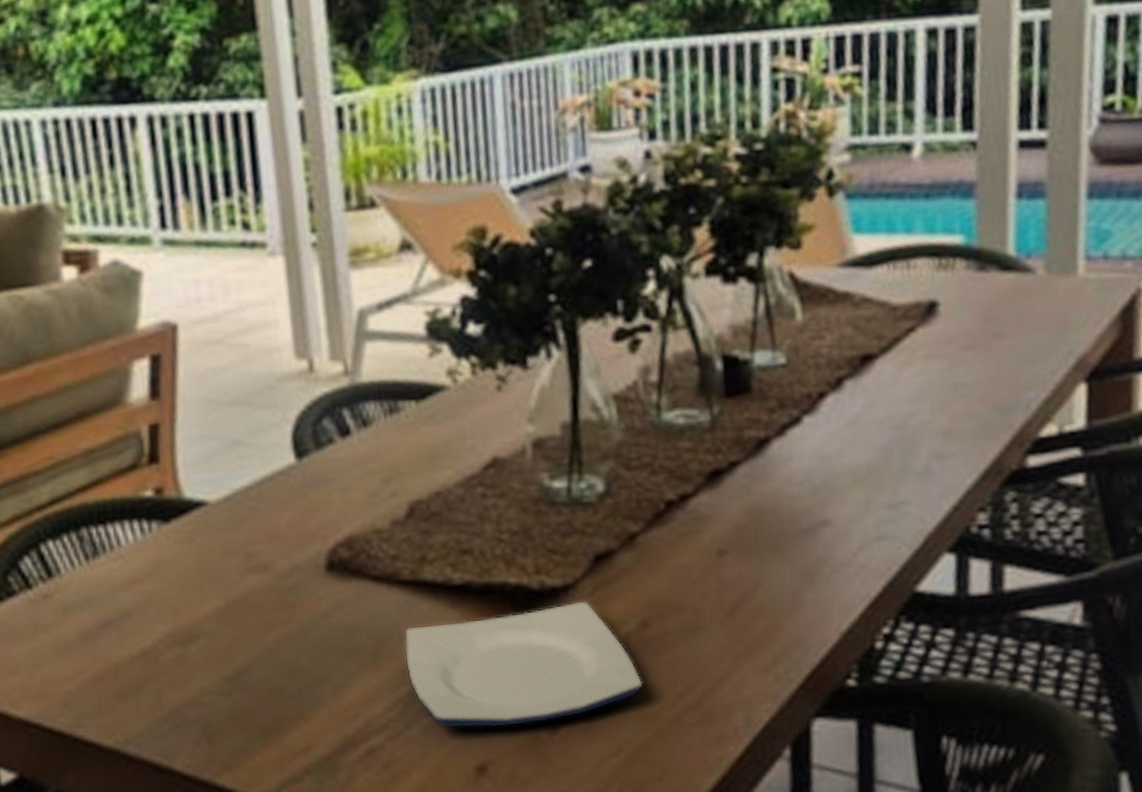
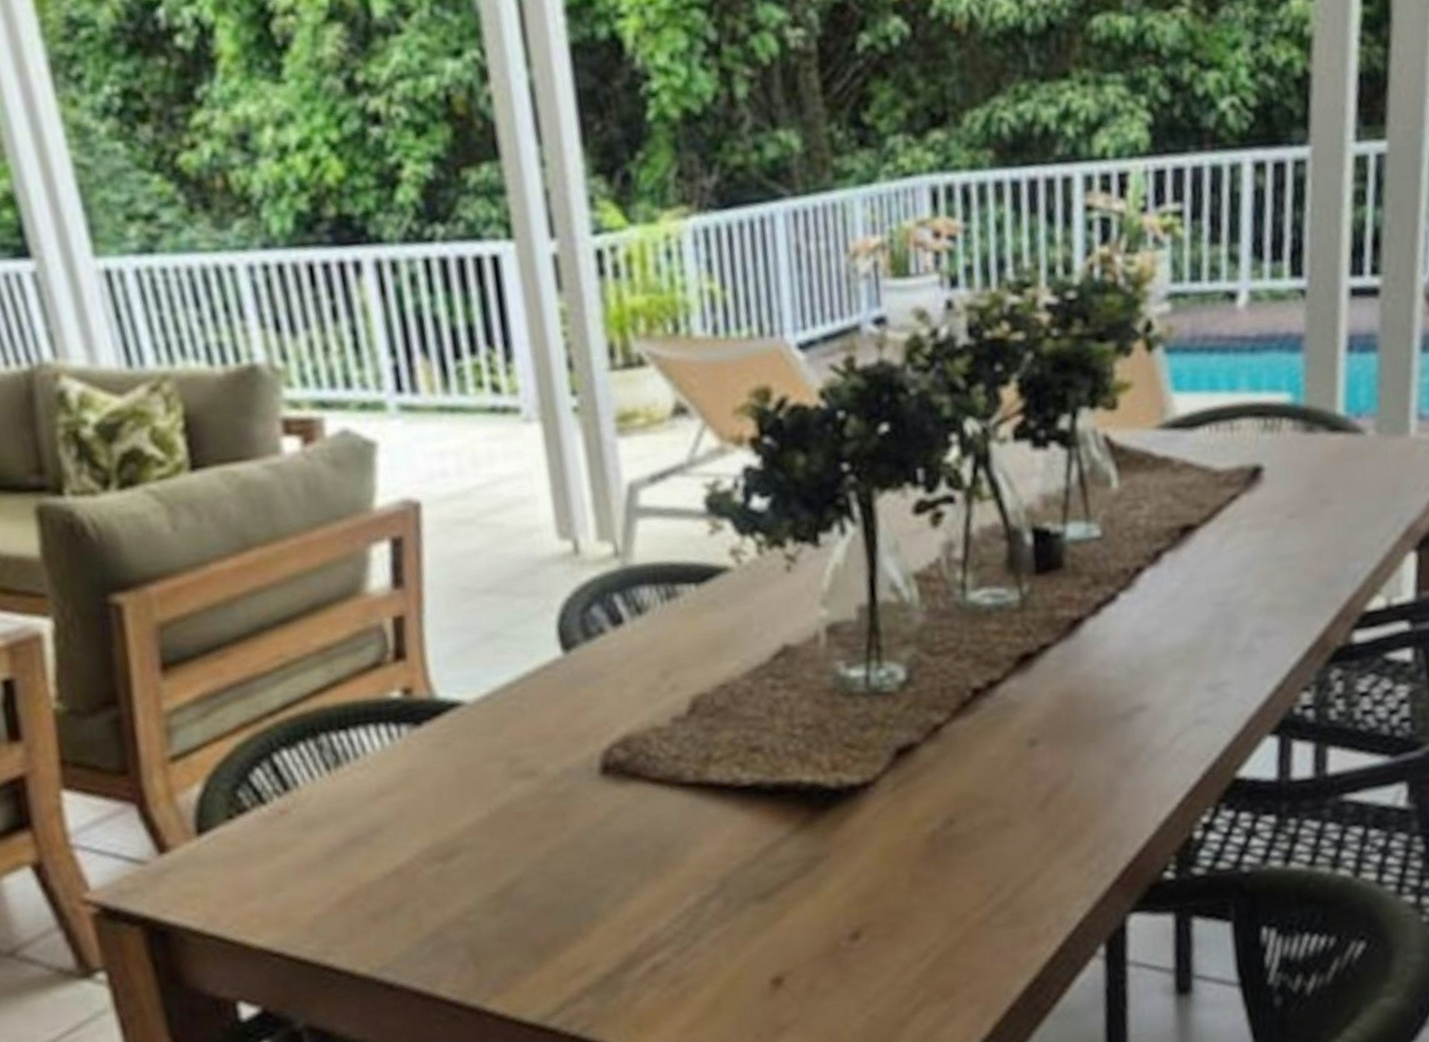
plate: present [404,600,643,728] -> none [690,798,950,939]

